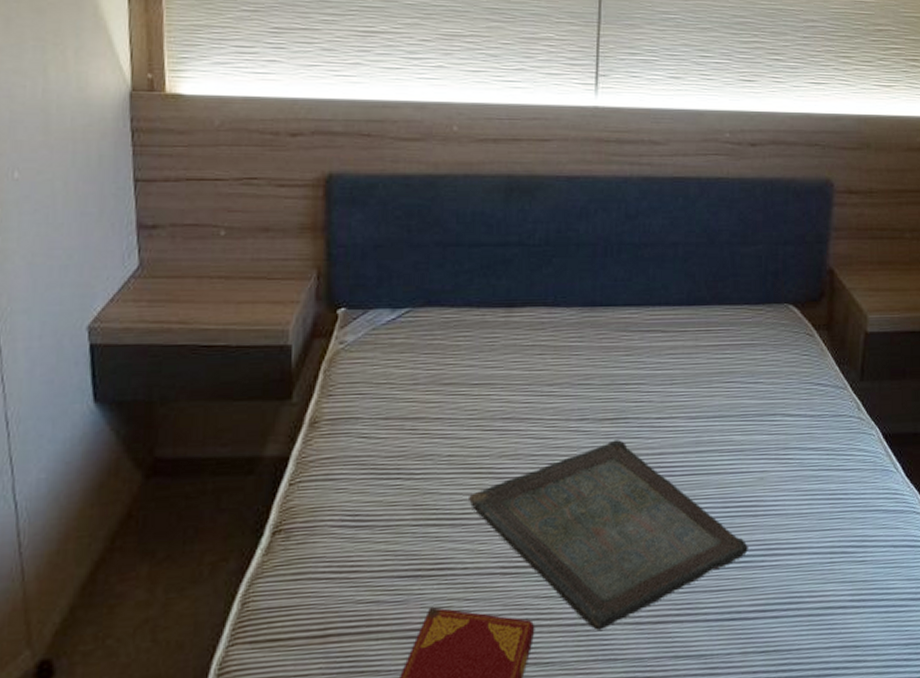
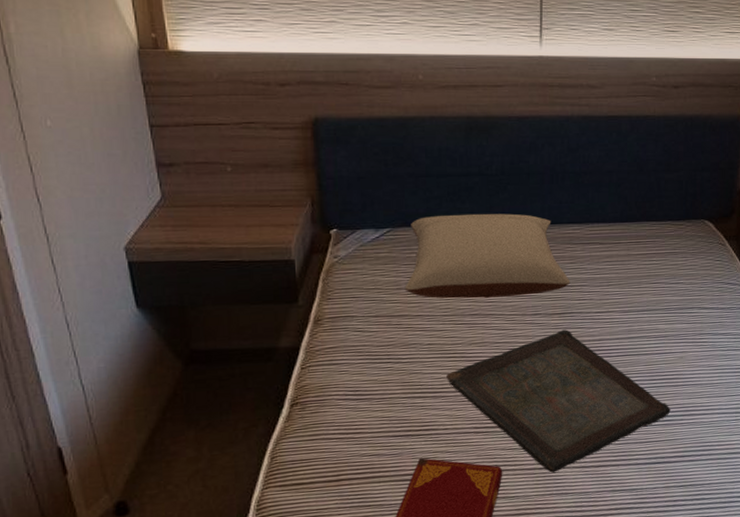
pillow: none [423,292,626,398] -> present [404,213,571,299]

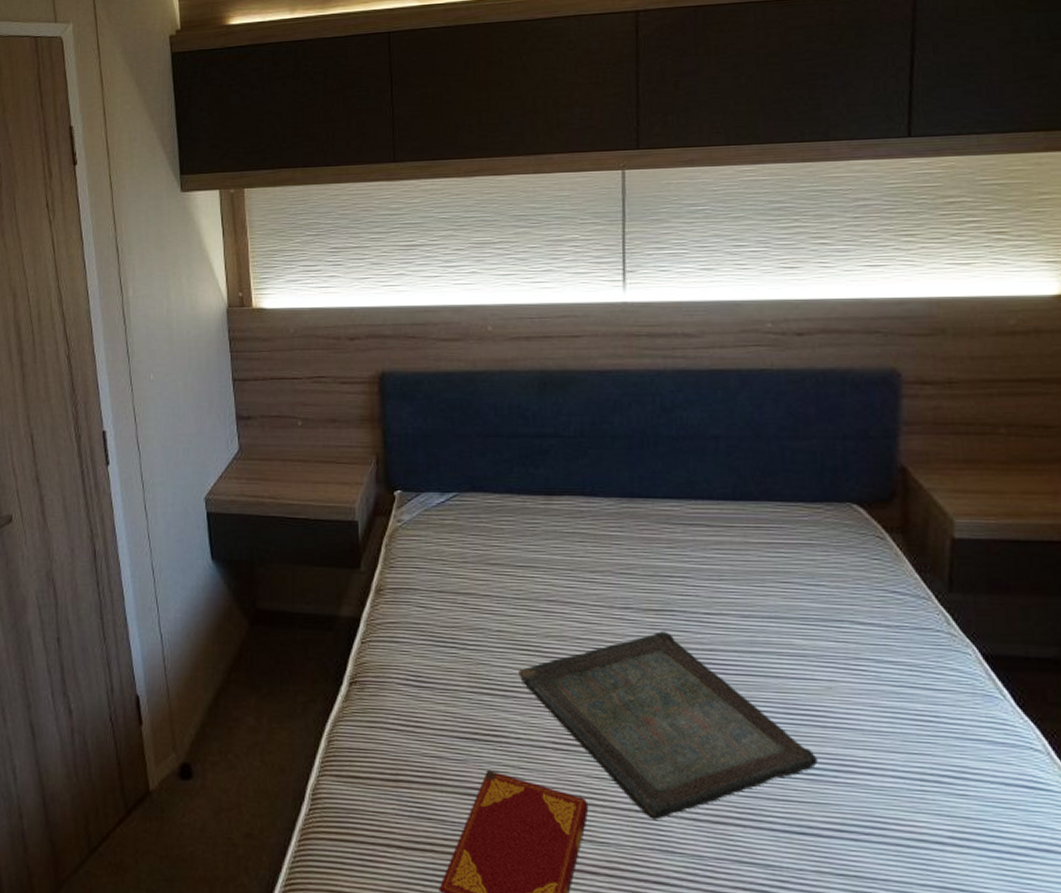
pillow: present [404,213,571,299] -> none [471,480,670,583]

